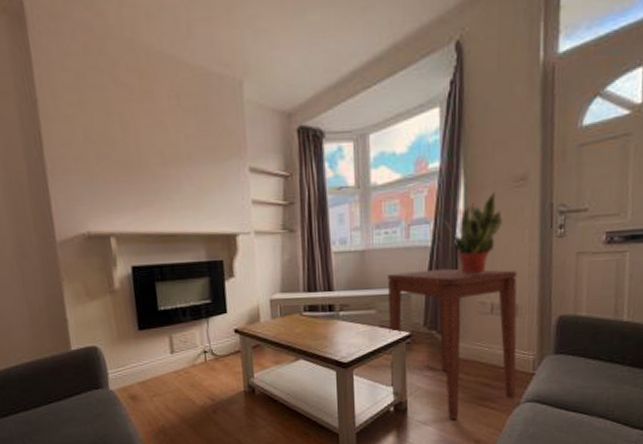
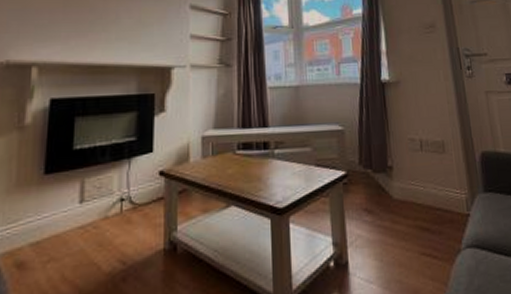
side table: present [387,268,517,421] -> none [320,105,455,275]
potted plant: present [442,192,502,275] -> none [368,36,420,112]

